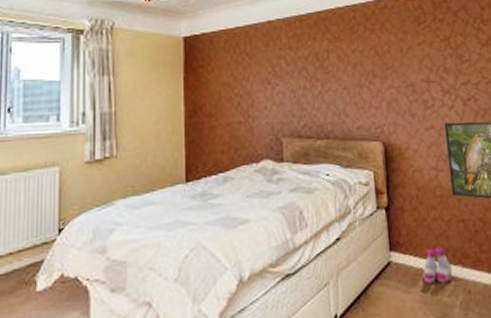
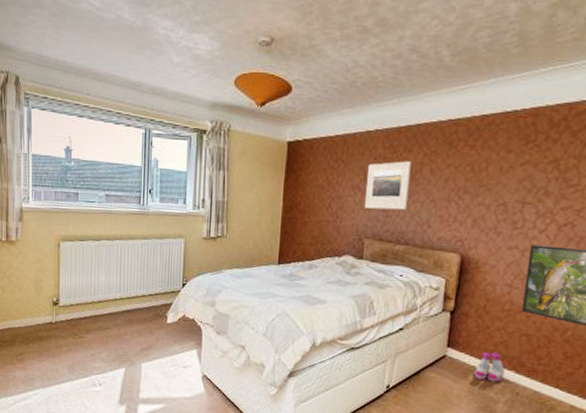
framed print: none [274,49,320,103] -> present [364,161,411,210]

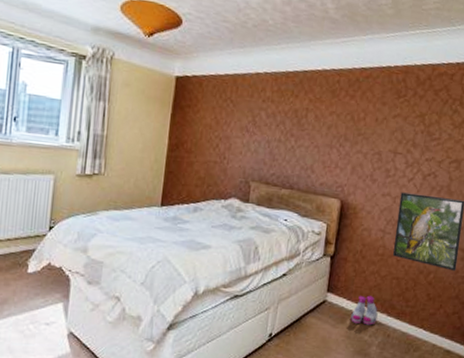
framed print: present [364,161,411,210] -> none [251,105,298,154]

